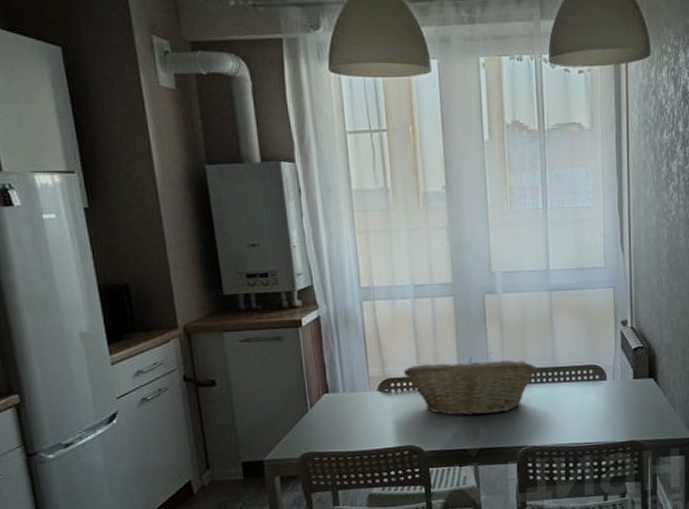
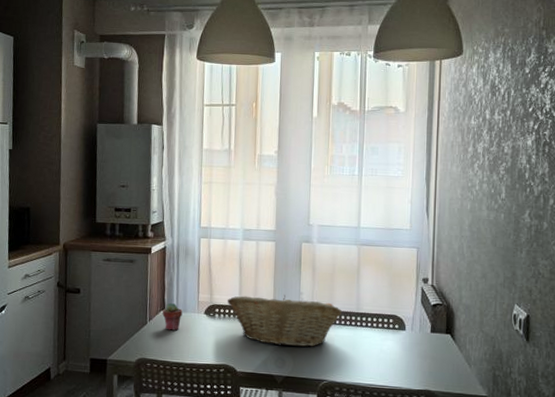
potted succulent: none [326,382,351,416] -> present [162,302,183,331]

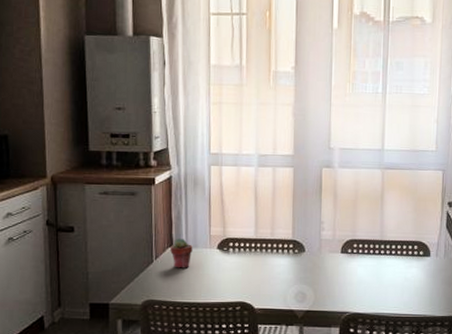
fruit basket: present [227,295,342,347] -> none [241,225,365,279]

